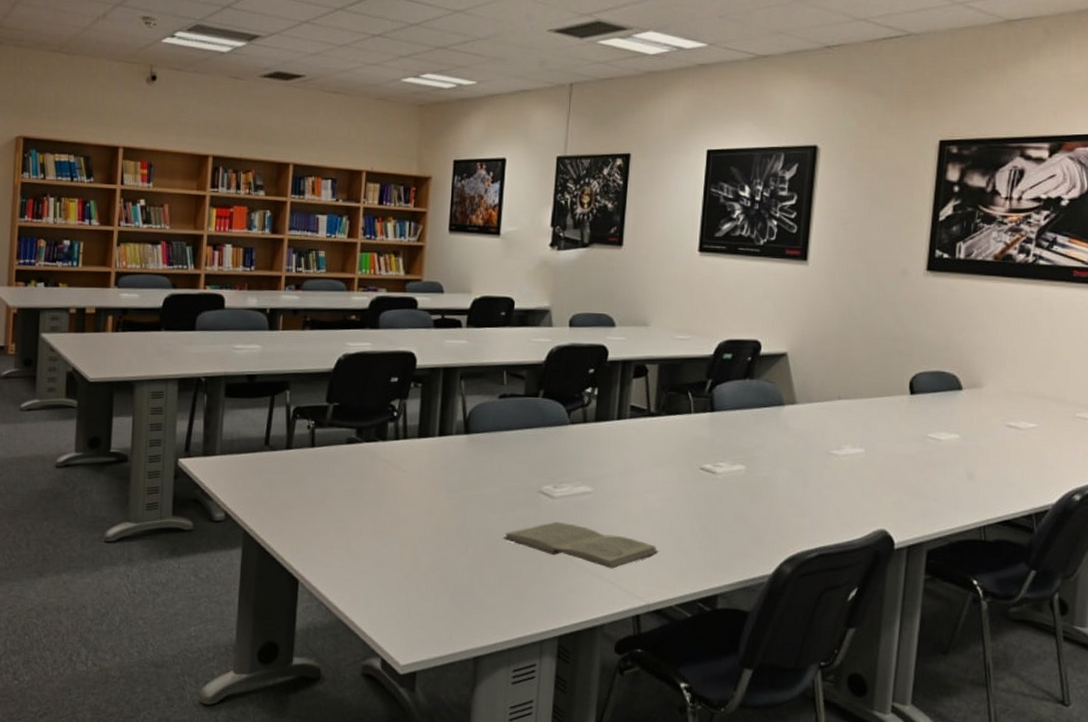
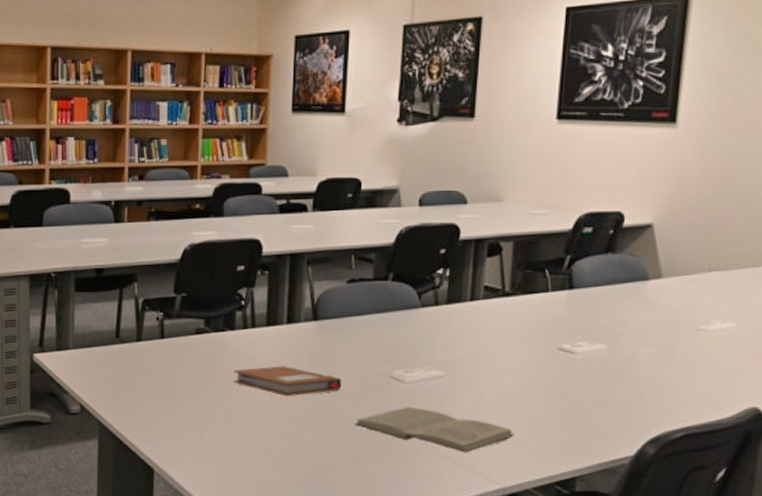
notebook: none [384,478,492,509] -> present [234,366,342,397]

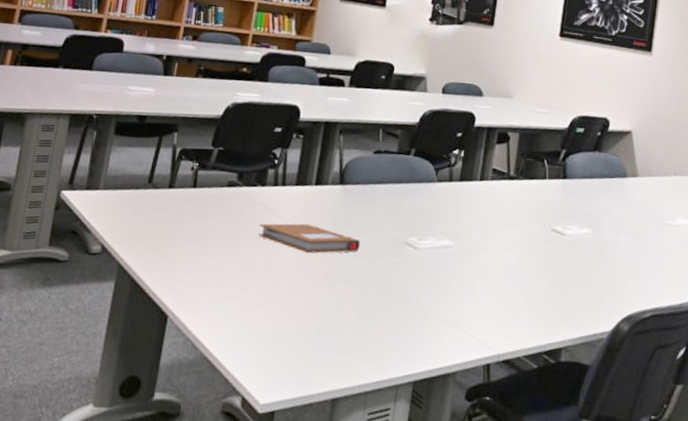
book: present [354,406,514,453] -> none [368,271,511,319]

